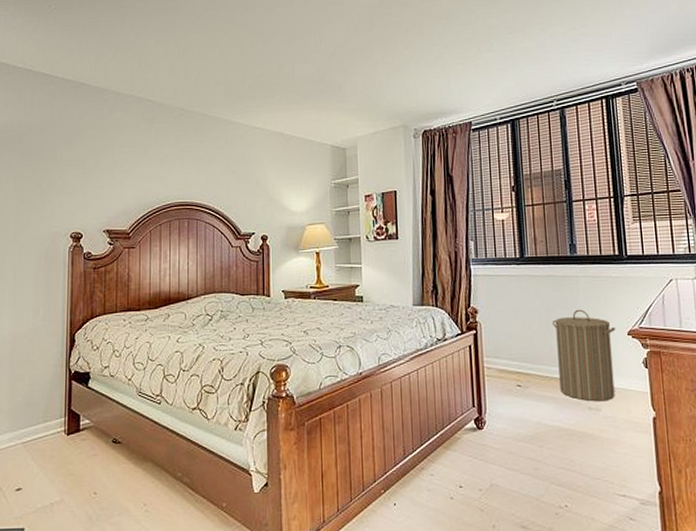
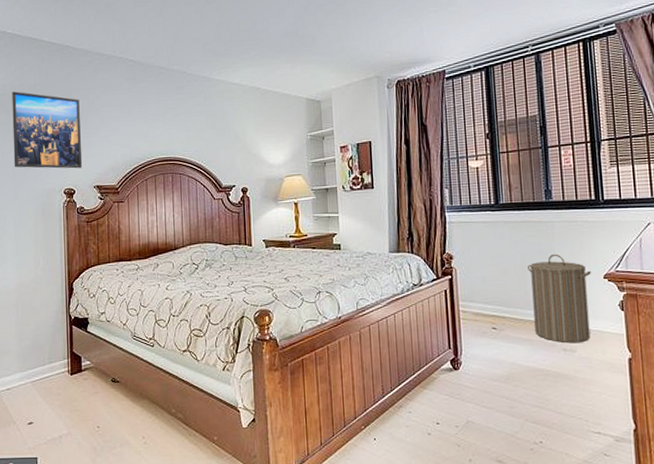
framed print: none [17,128,93,212] -> present [12,91,83,169]

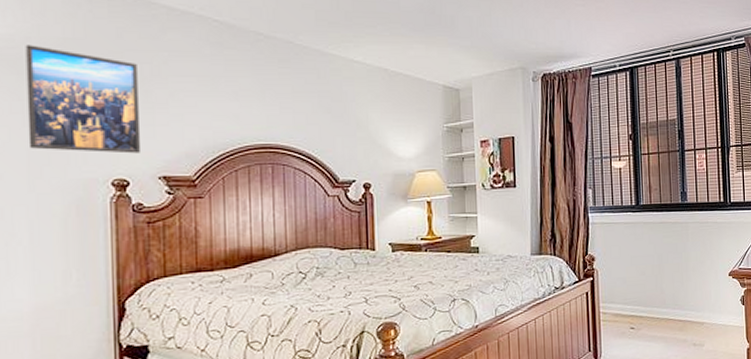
laundry hamper: present [528,253,591,344] -> none [664,253,718,339]

